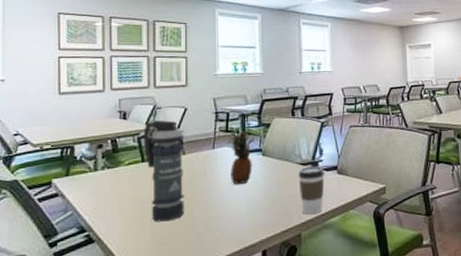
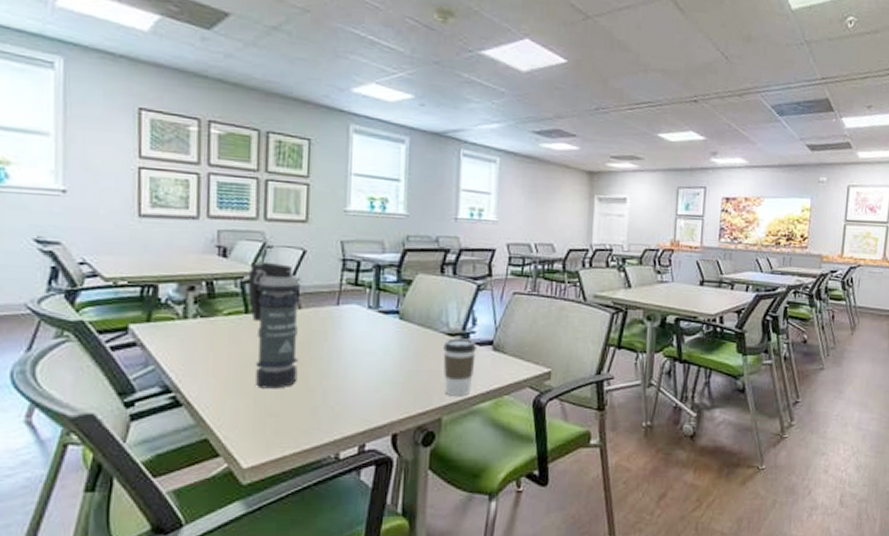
fruit: present [226,129,255,185] -> none [355,284,391,353]

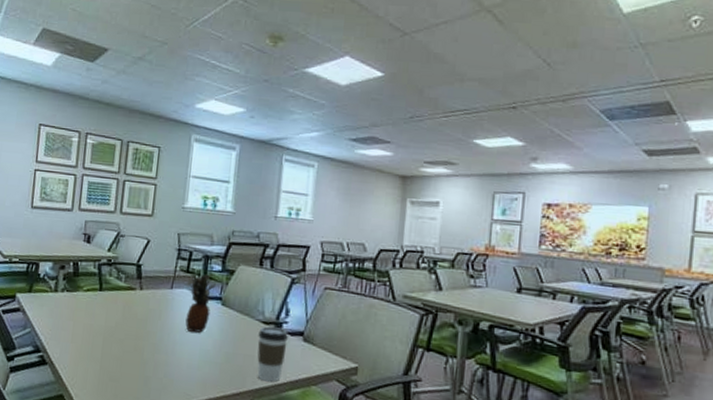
smoke grenade: present [247,261,301,389] -> none [103,248,144,358]
fruit: none [355,284,391,353] -> present [185,273,216,334]

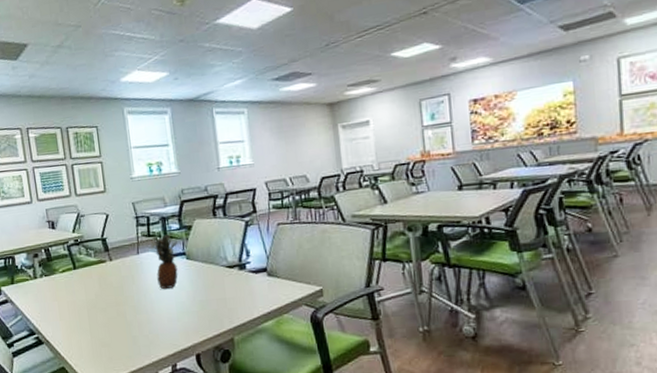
coffee cup: present [257,326,288,382] -> none [225,268,255,319]

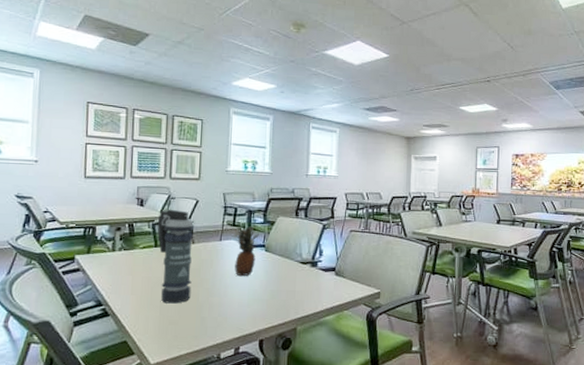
smoke grenade: none [71,227,118,326] -> present [157,209,195,304]

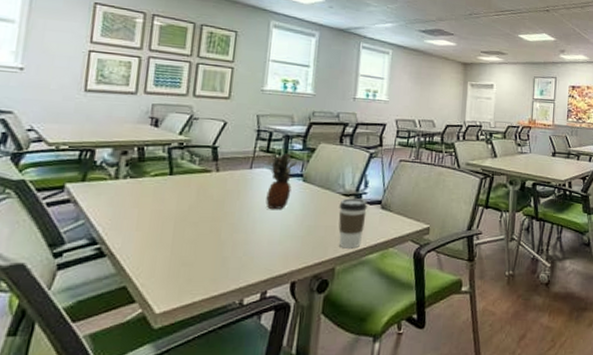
smoke grenade: present [157,209,195,304] -> none [173,131,221,242]
coffee cup: none [297,266,323,311] -> present [338,198,367,249]

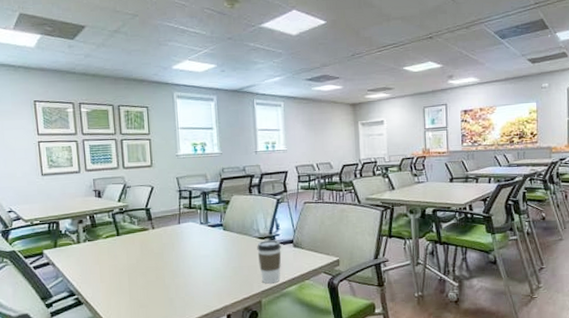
fruit: present [265,152,297,210] -> none [190,206,216,257]

